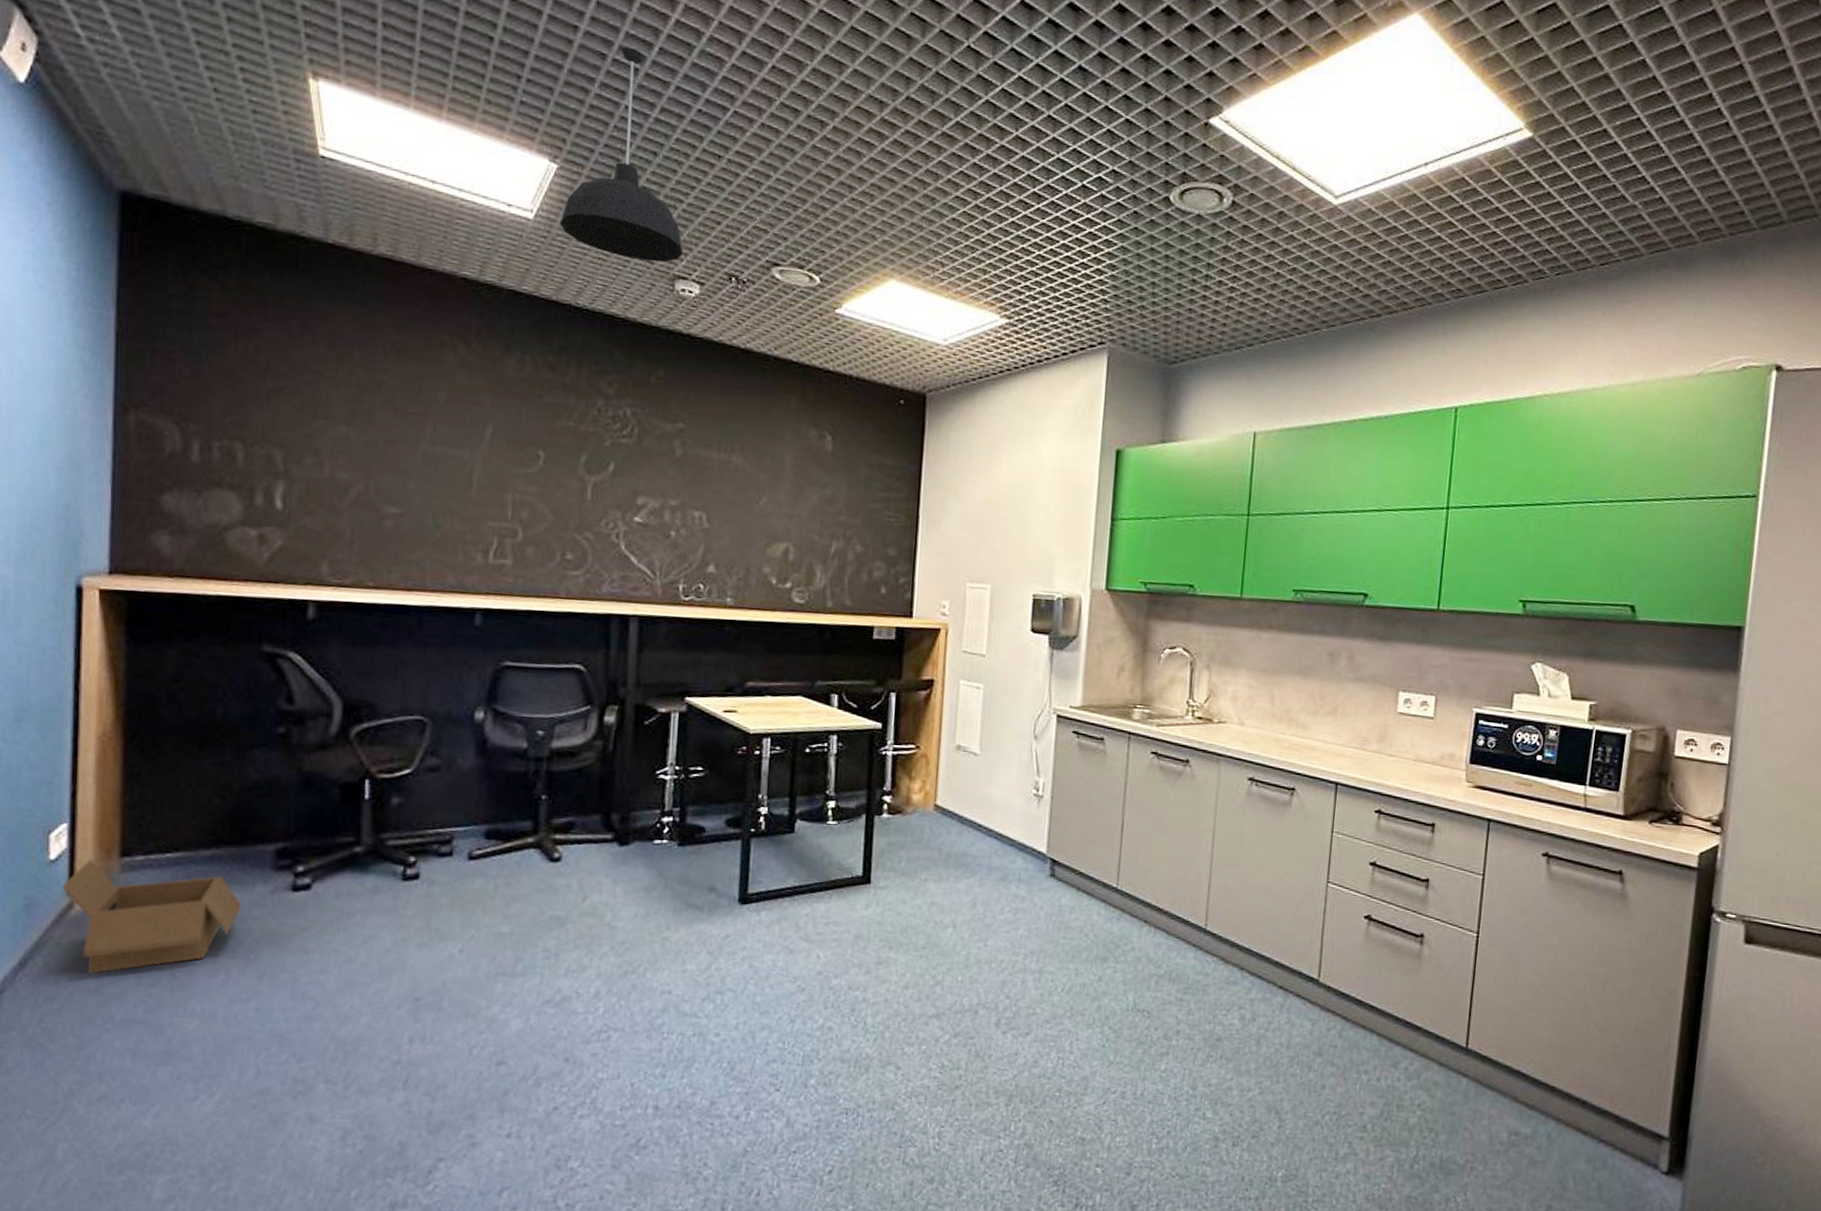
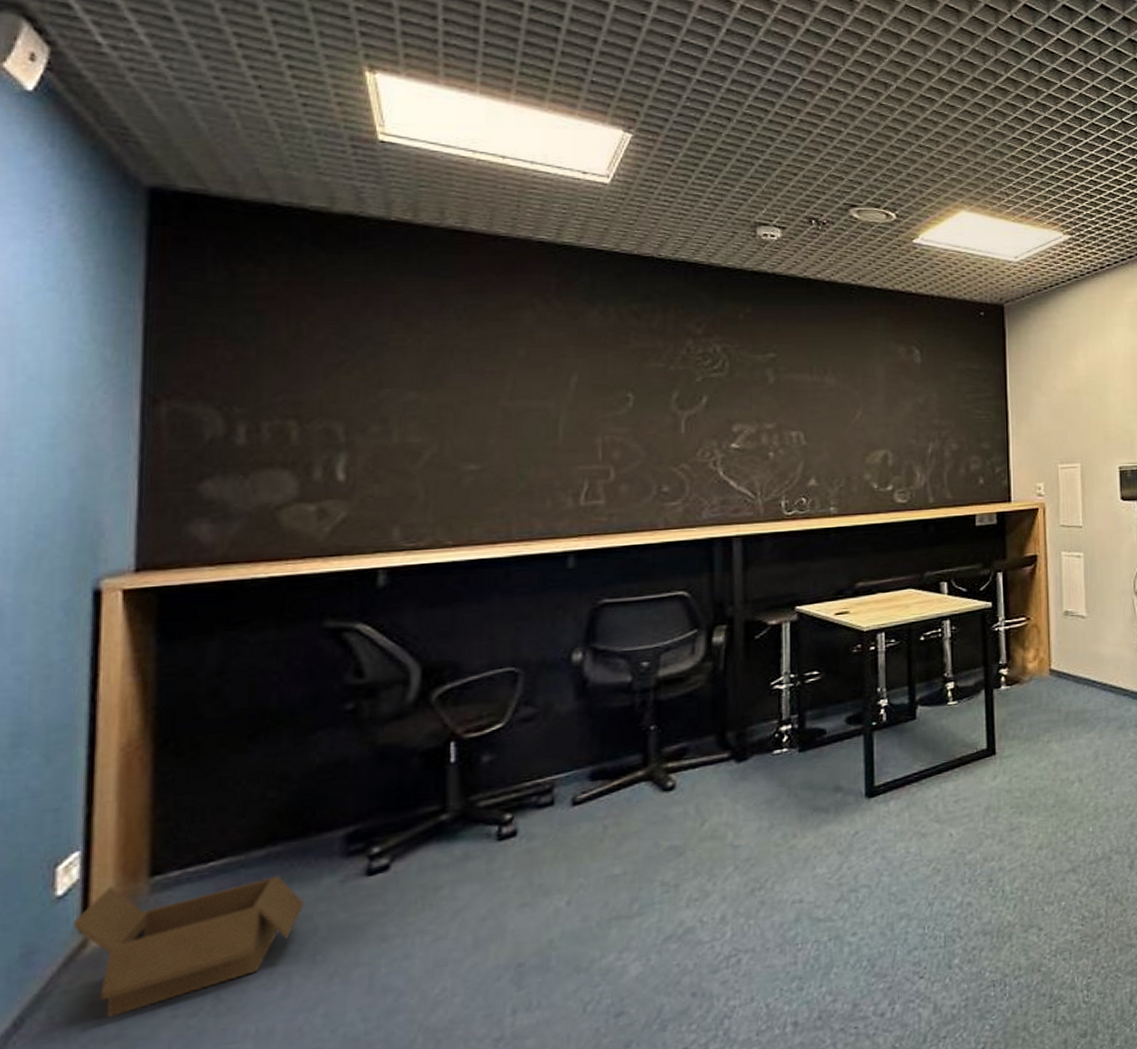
pendant lamp: present [559,46,684,263] -> none [637,30,763,212]

